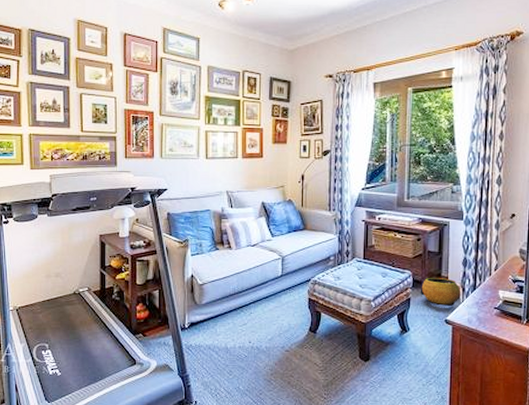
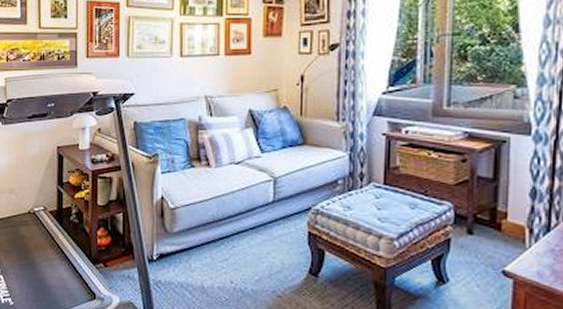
clay pot: present [421,277,461,307] -> none [467,211,527,254]

